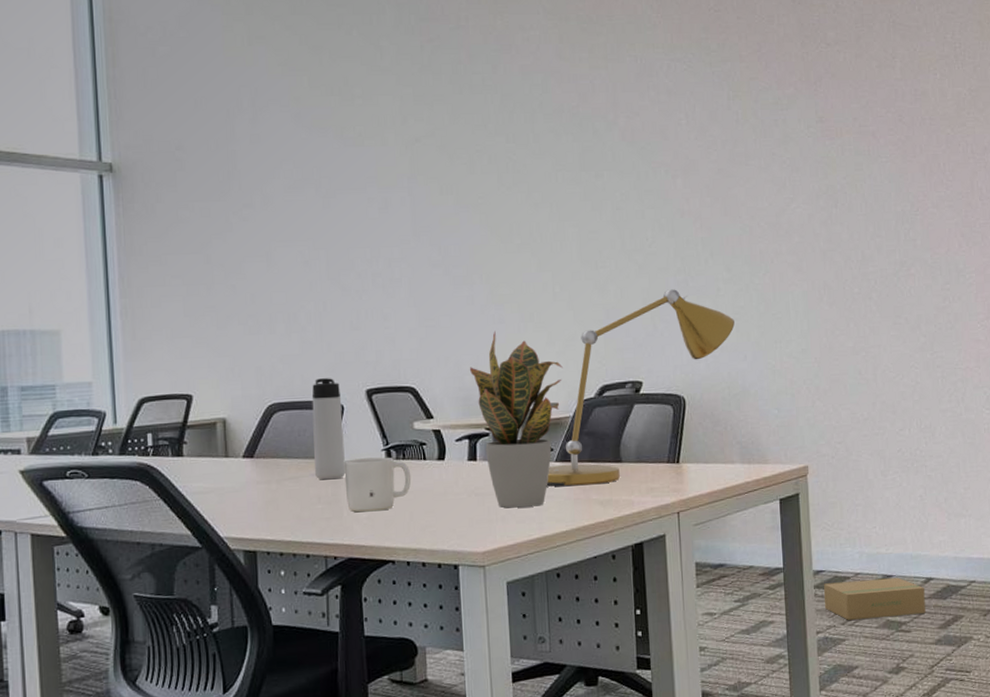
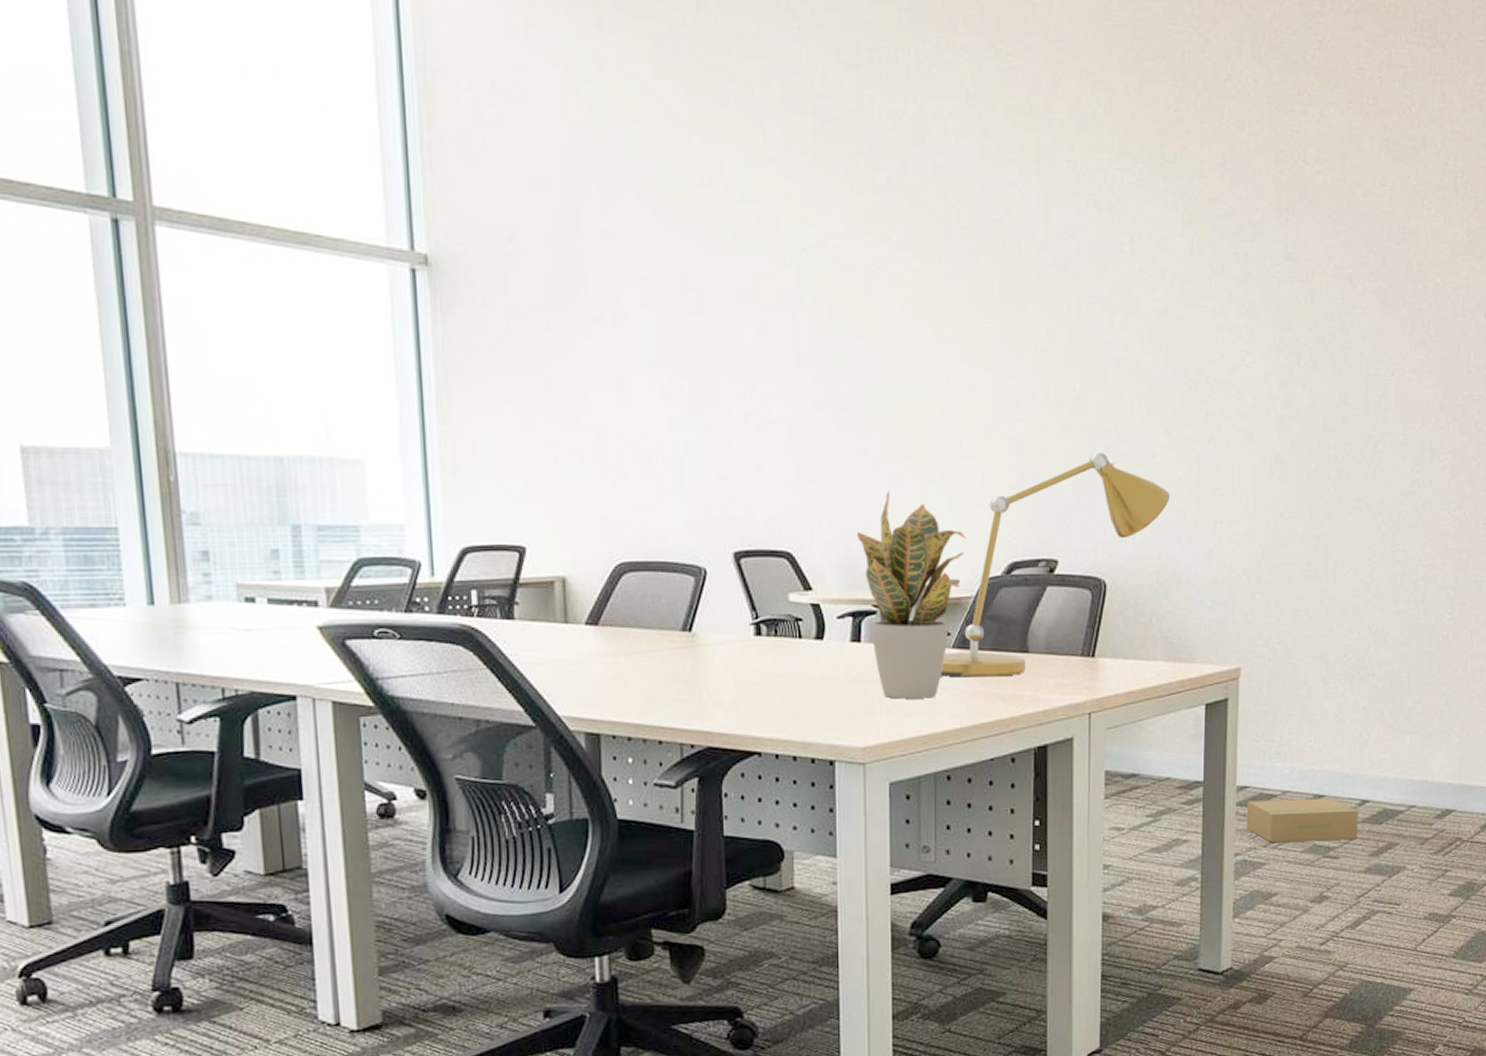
thermos bottle: present [311,378,346,480] -> none [668,536,707,656]
mug: present [344,457,412,512] -> none [705,632,784,695]

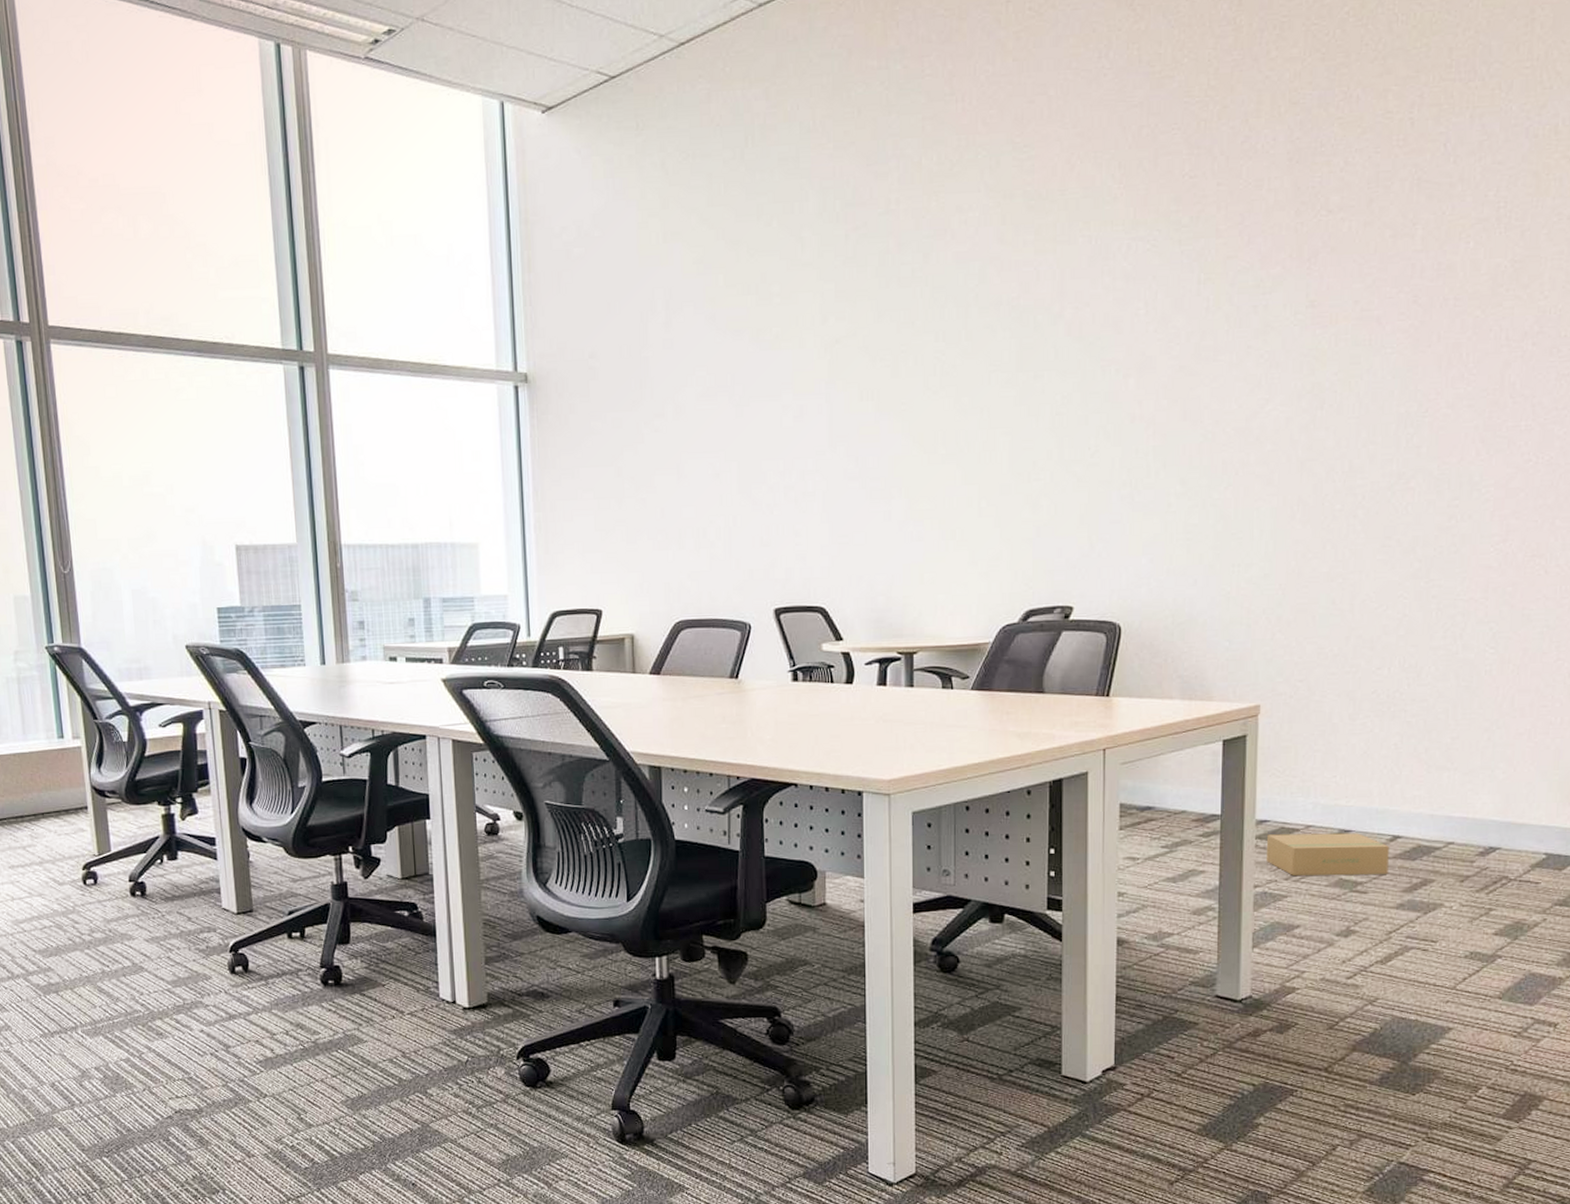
potted plant: present [858,490,967,699] -> none [884,549,985,736]
desk lamp: present [940,452,1170,678] -> none [959,504,1185,717]

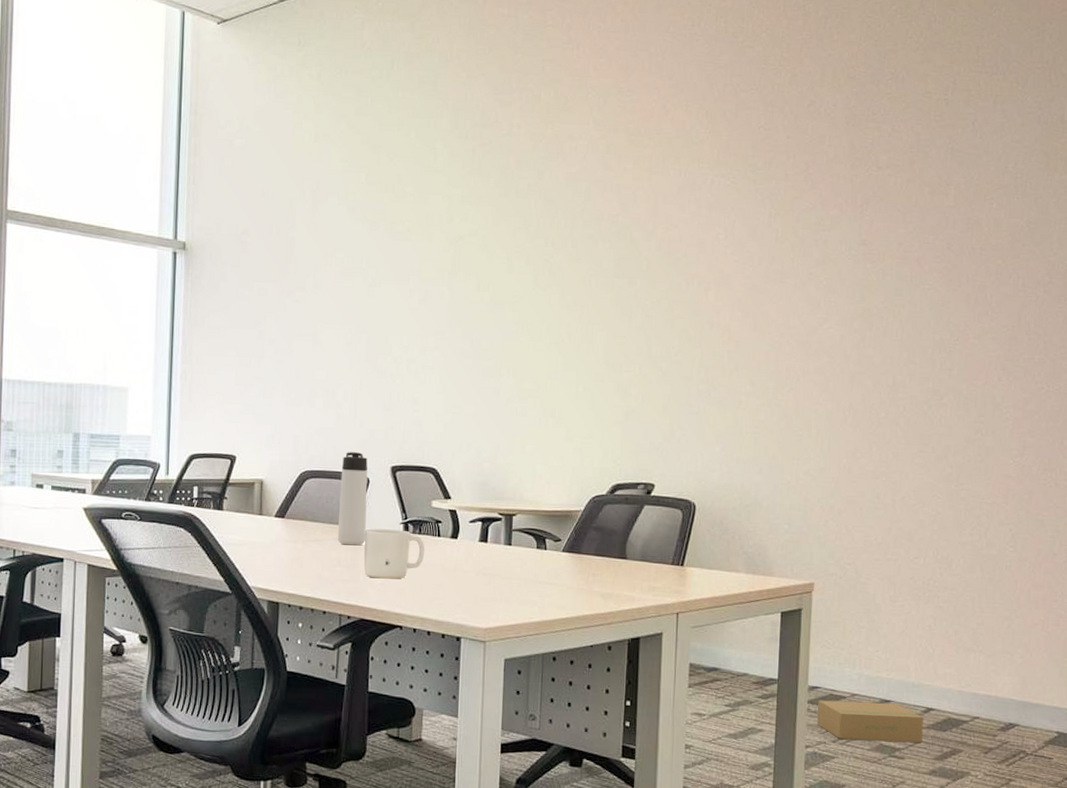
thermos bottle: none [719,596,751,700] -> present [337,452,368,546]
mug: none [749,678,818,734] -> present [363,528,425,579]

